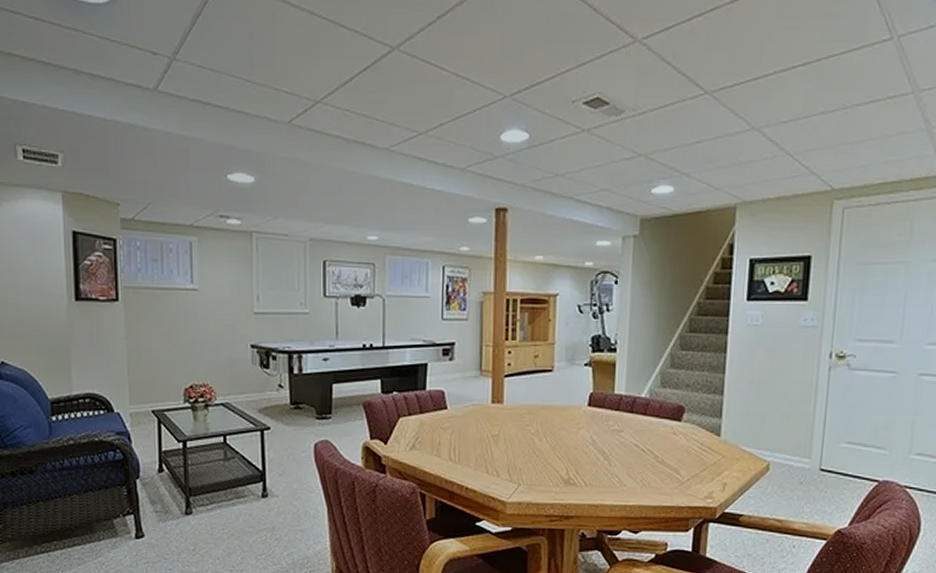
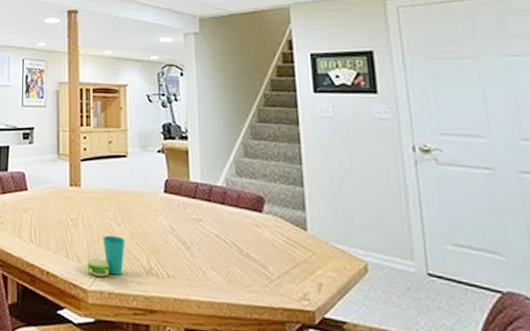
cup: none [505,449,546,489] -> present [86,235,125,277]

